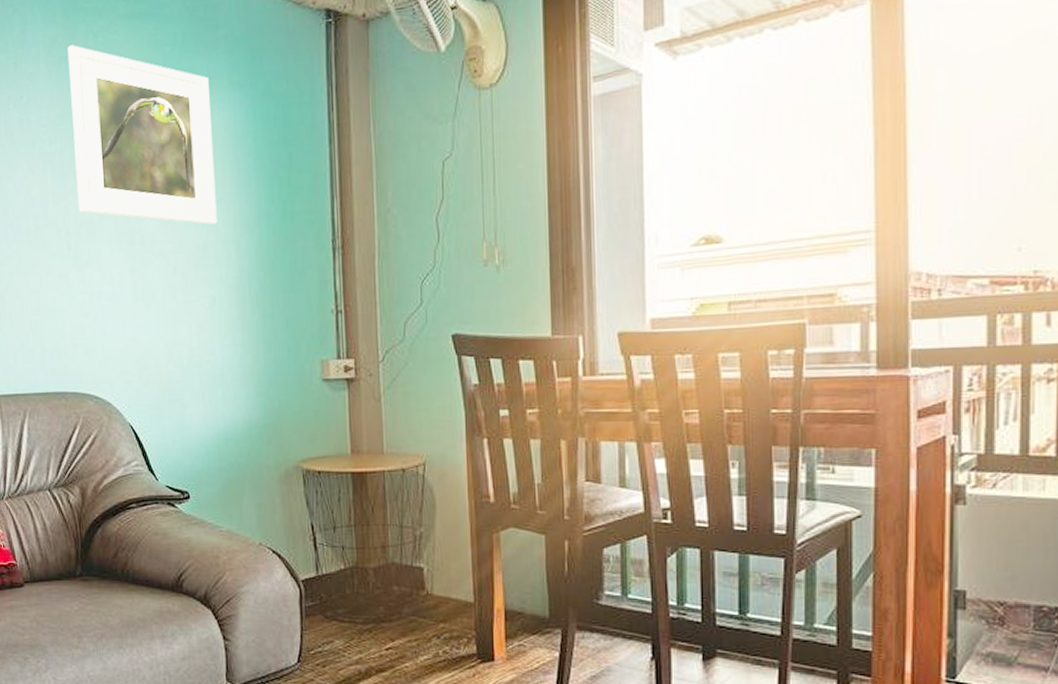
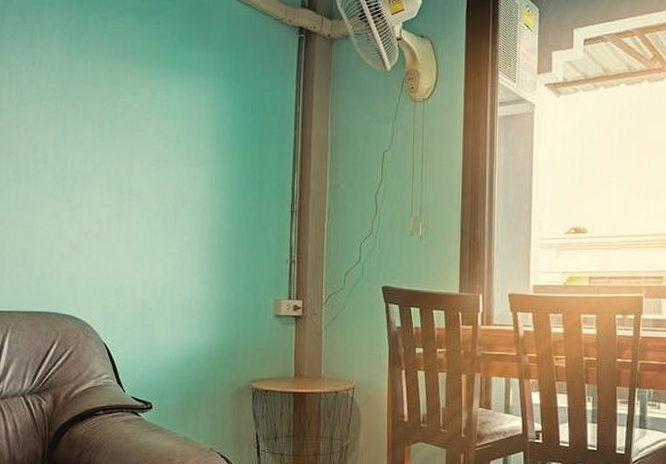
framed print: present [67,45,217,225] -> none [75,27,199,183]

